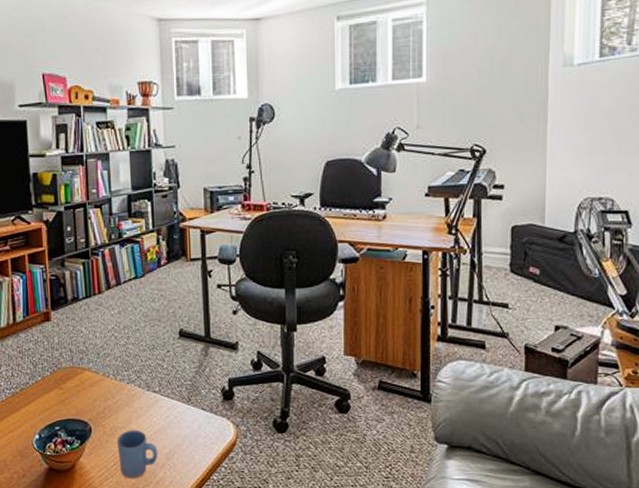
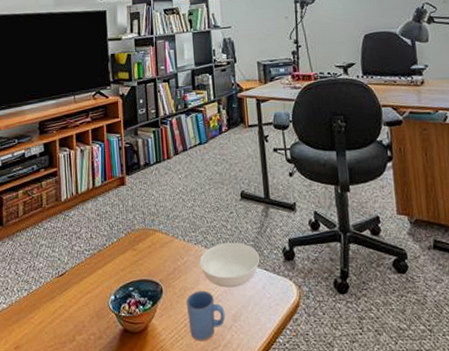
bowl: none [132,381,197,427] -> present [199,242,260,288]

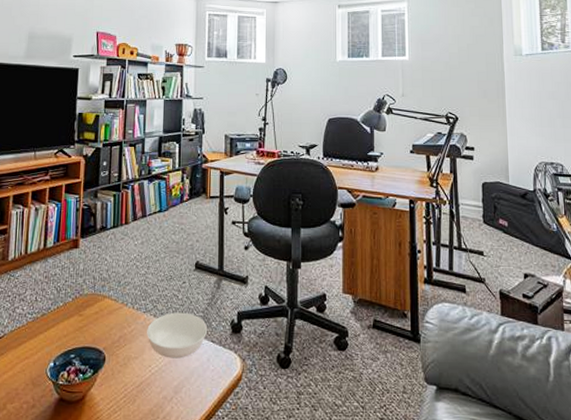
mug: present [186,290,226,341] -> none [128,360,167,413]

